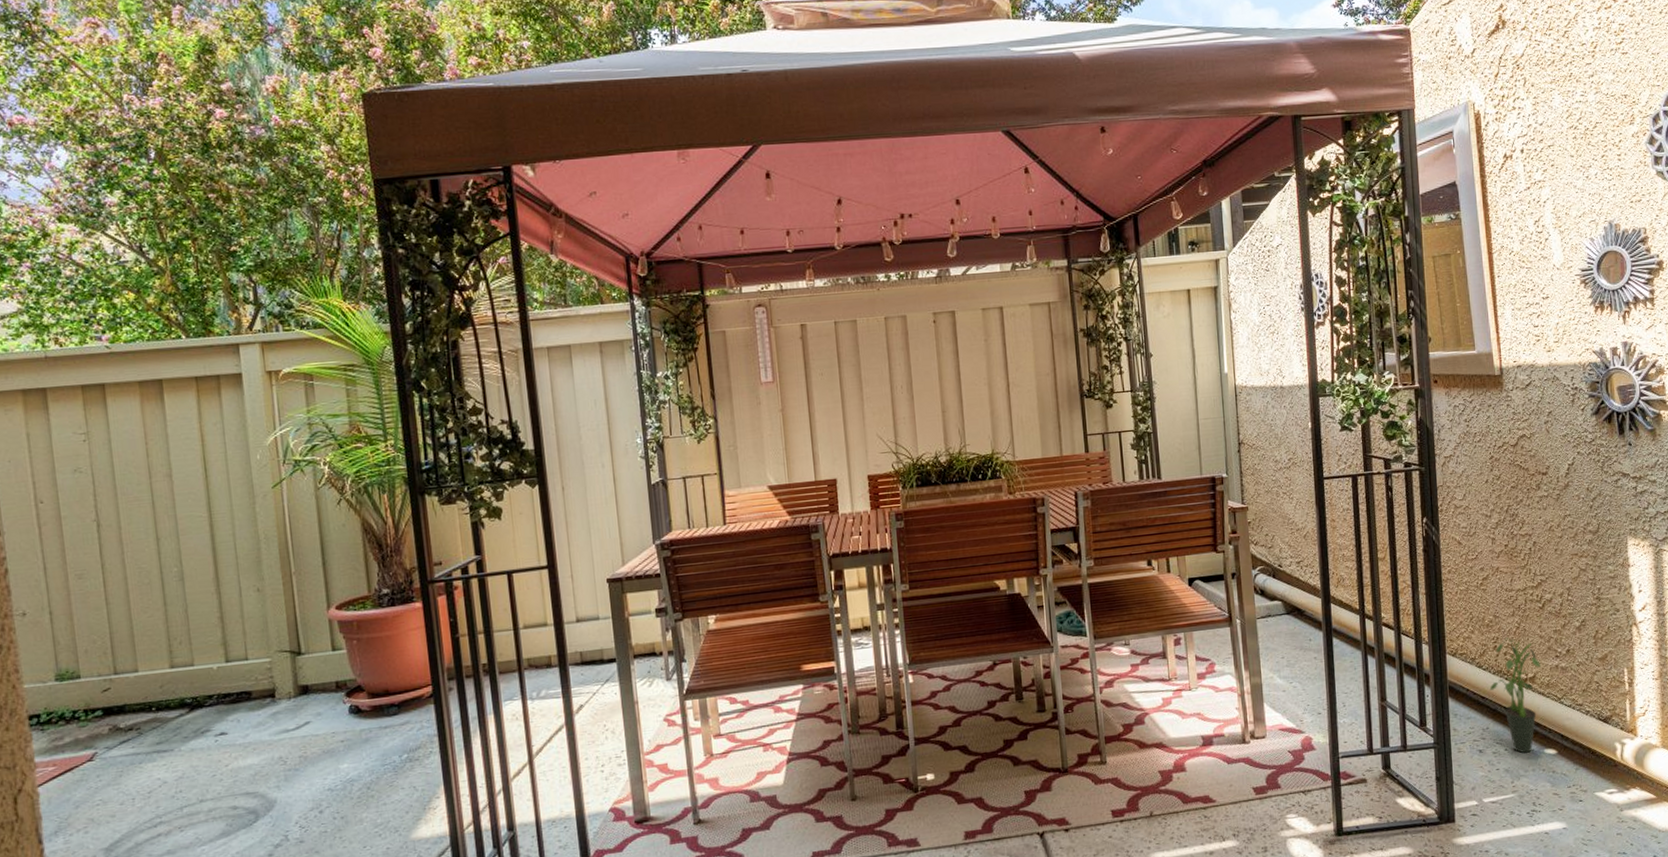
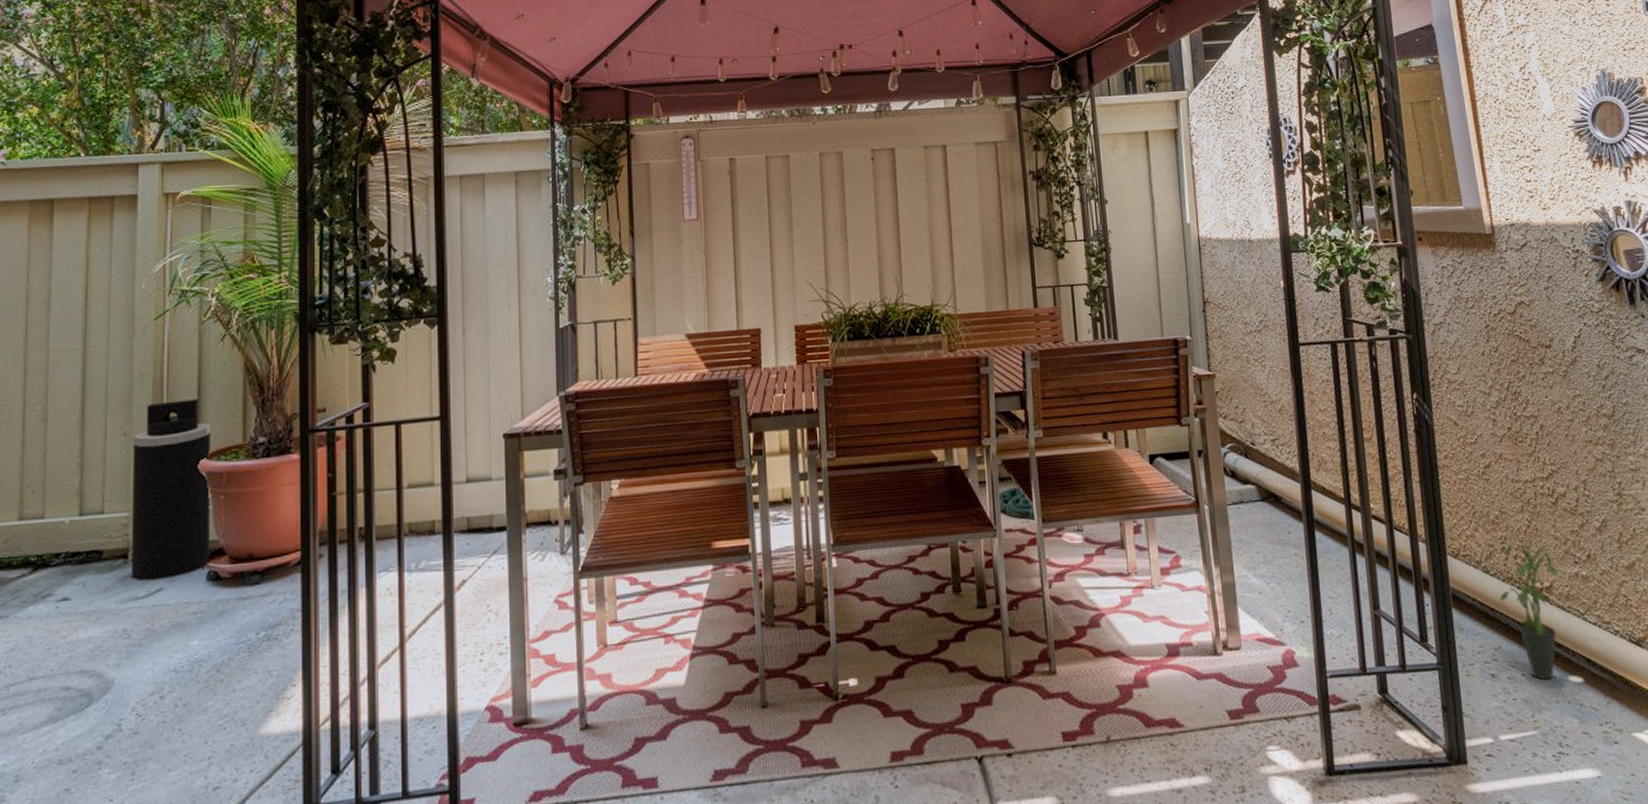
trash can: none [266,557,350,716] -> present [132,399,211,581]

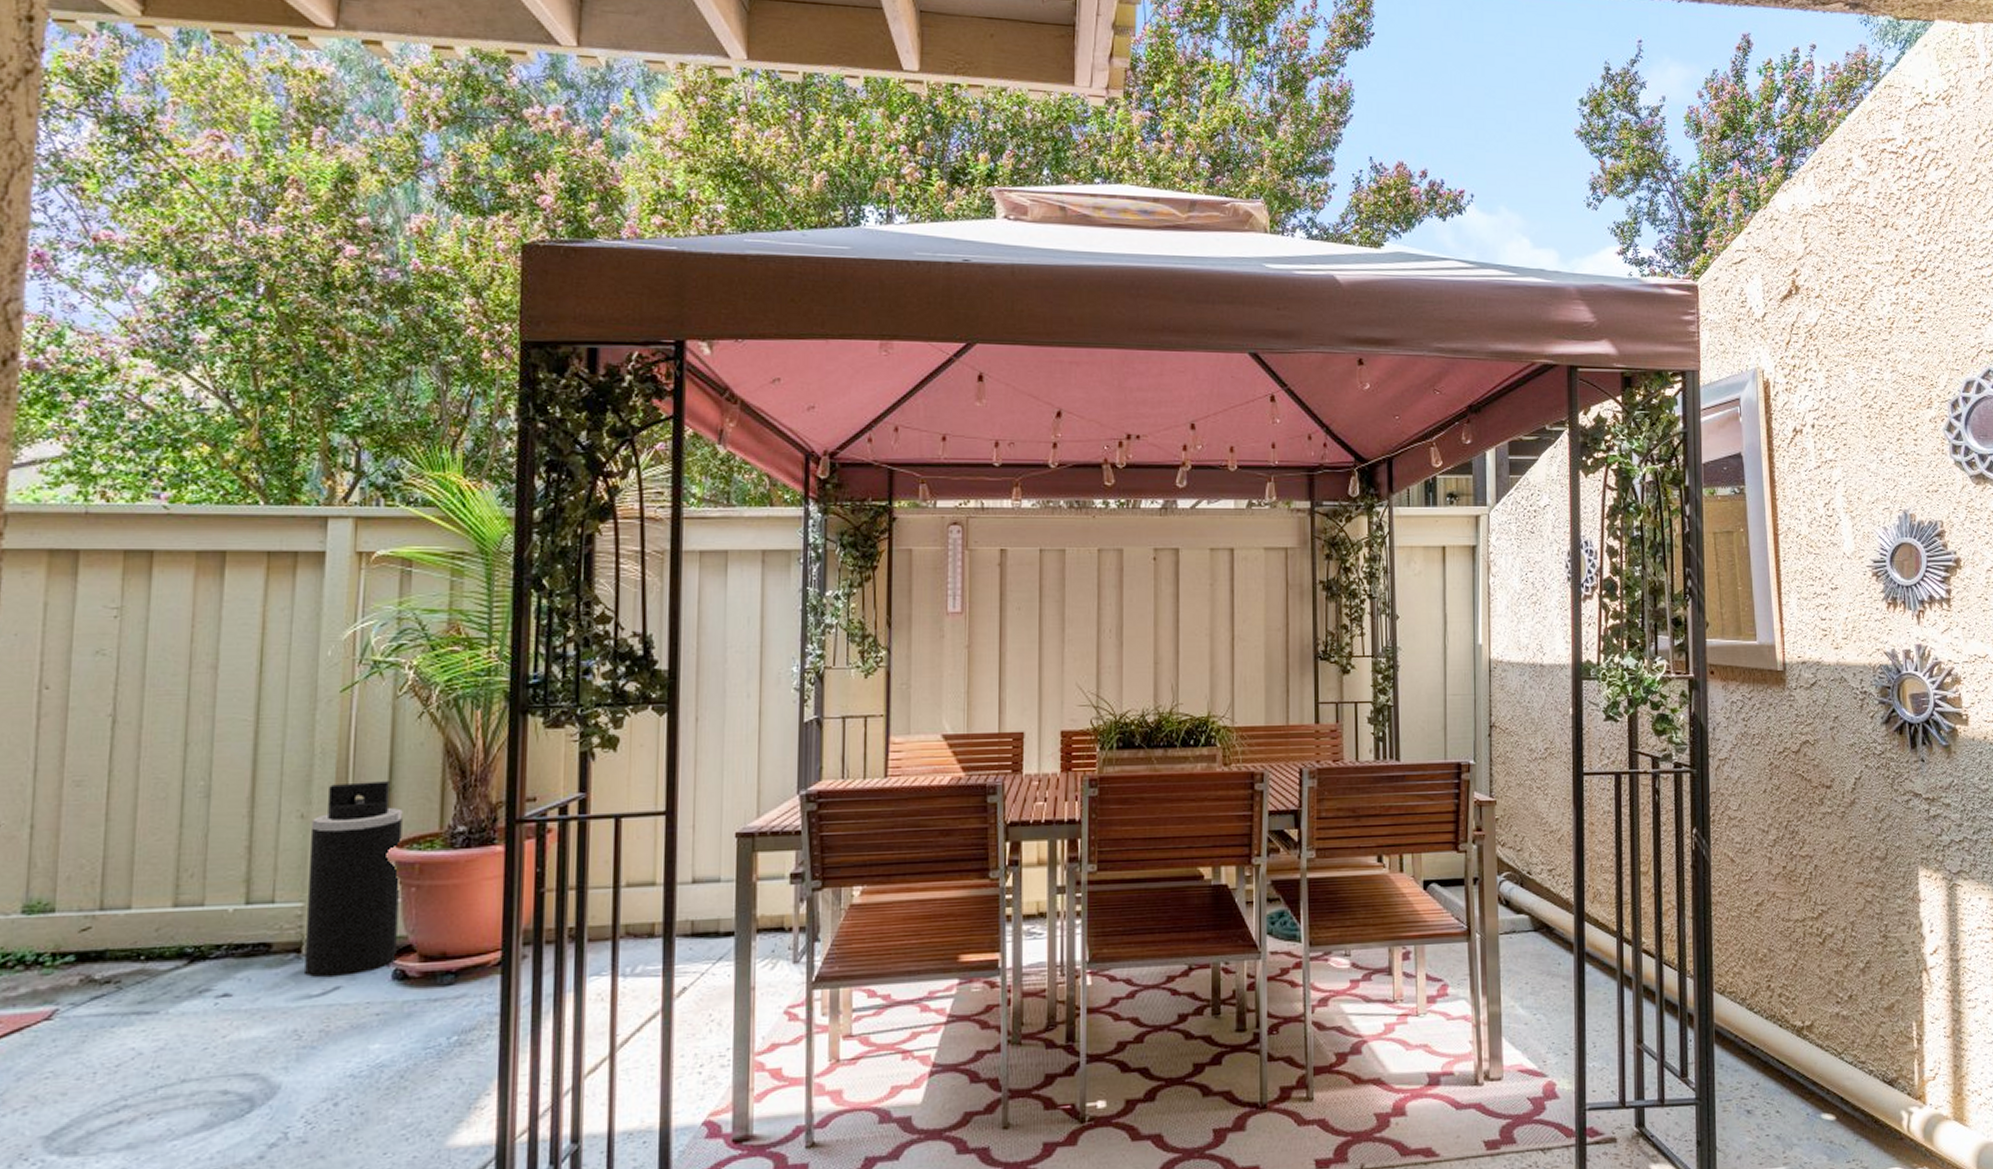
potted plant: present [1499,538,1558,680] -> none [1761,976,1819,1118]

